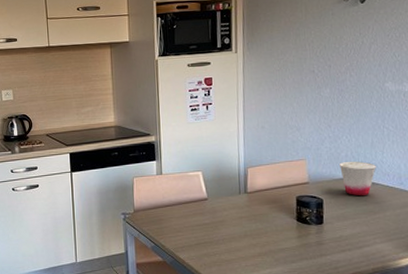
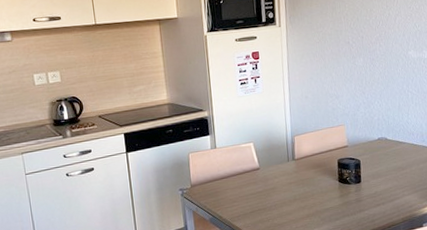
cup: present [340,161,376,196] -> none [373,123,403,155]

